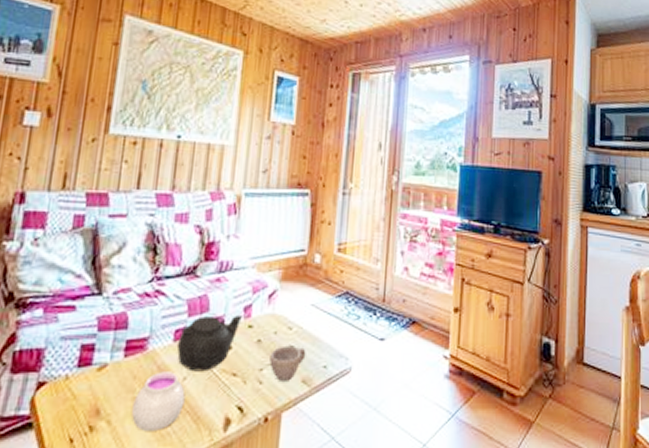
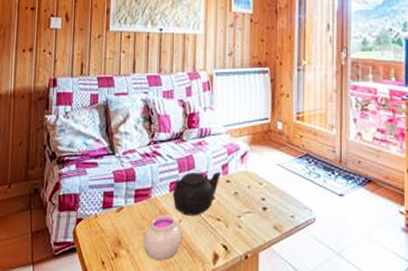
cup: present [269,345,306,383] -> none [246,197,276,228]

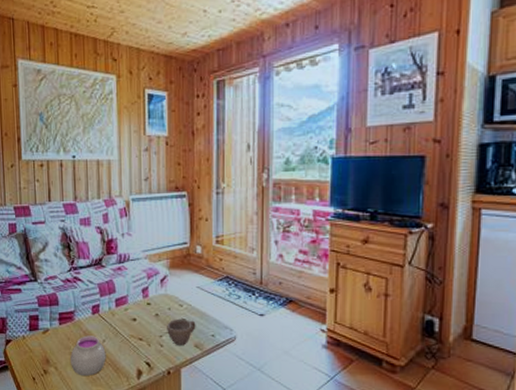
teapot: present [172,170,222,216] -> none [95,294,143,337]
cup: none [246,197,276,228] -> present [167,318,196,347]

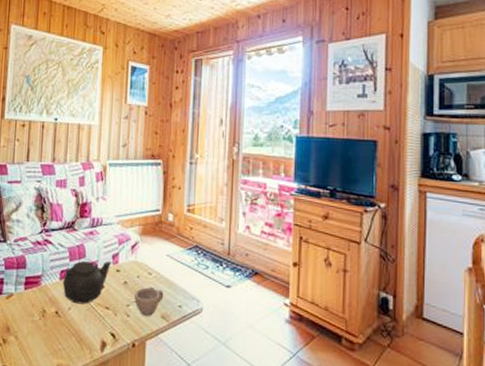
jar: present [70,335,106,376] -> none [32,302,71,347]
teapot: none [95,294,143,337] -> present [62,259,112,304]

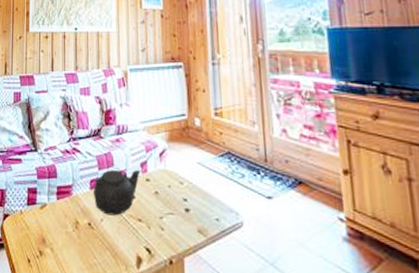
cup: present [134,287,164,317] -> none [167,198,199,231]

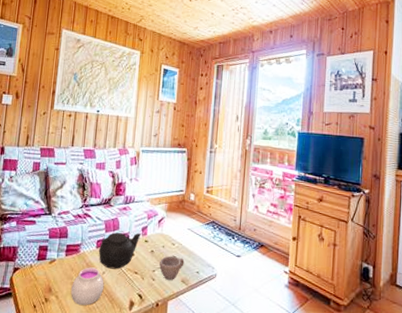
jar: none [67,213,104,261] -> present [71,267,104,305]
cup: none [167,198,199,231] -> present [159,256,185,281]

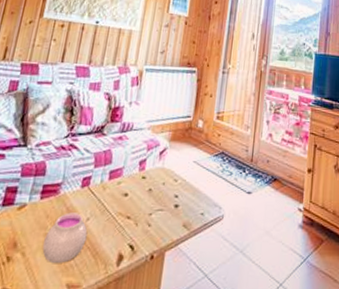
teapot: present [98,231,142,269] -> none [83,165,139,214]
cup: present [159,256,185,281] -> none [157,194,188,226]

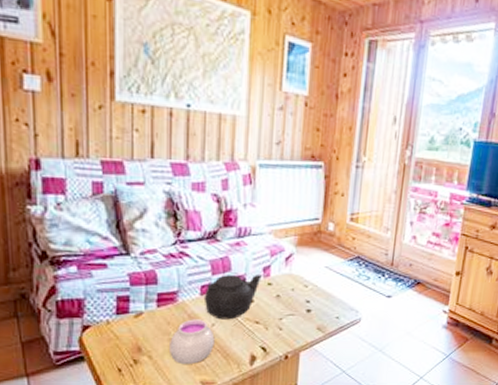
teapot: none [83,165,139,214] -> present [203,272,263,320]

